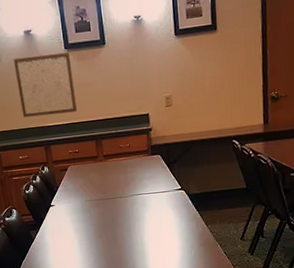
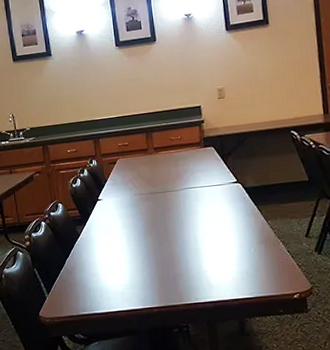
wall art: present [13,52,77,118] -> none [65,49,127,112]

